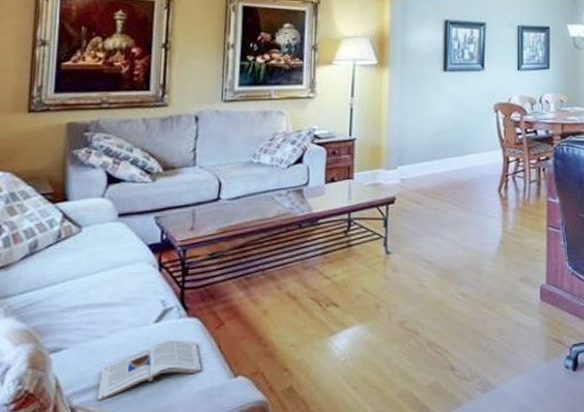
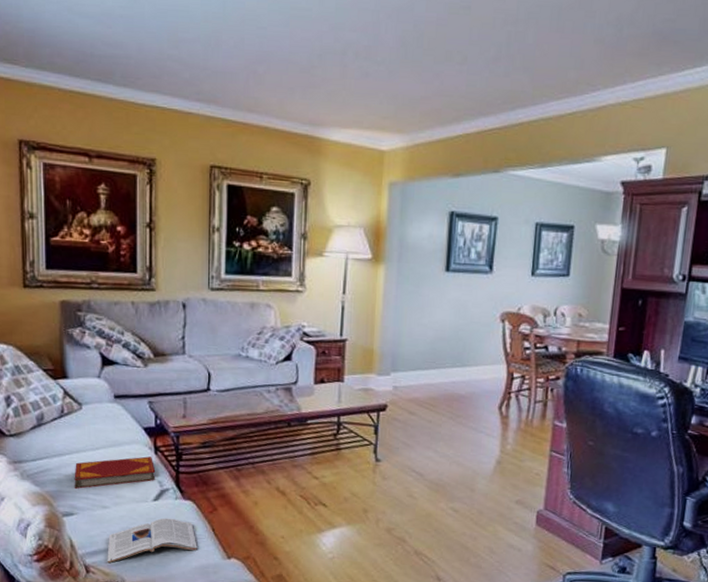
hardback book: none [66,275,159,321] -> present [74,456,156,490]

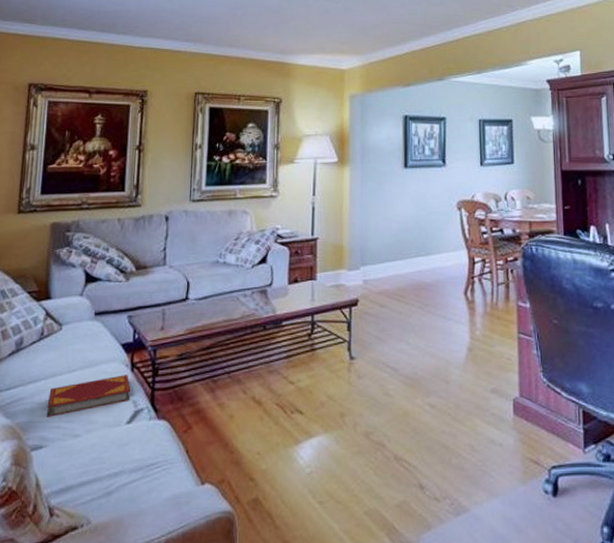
magazine: present [107,518,197,563] -> none [73,442,170,503]

